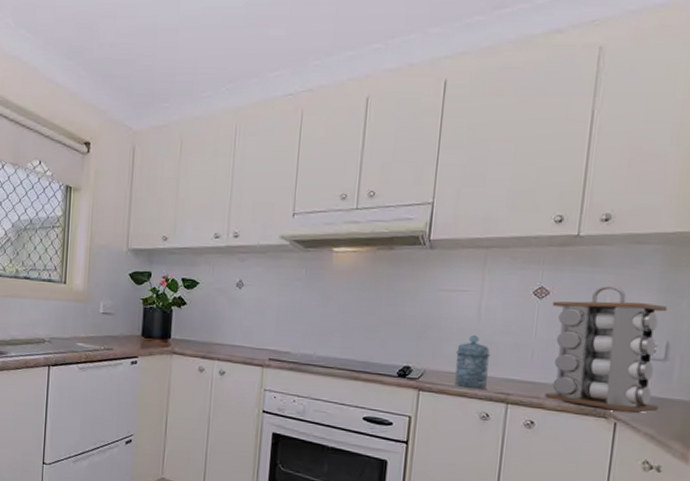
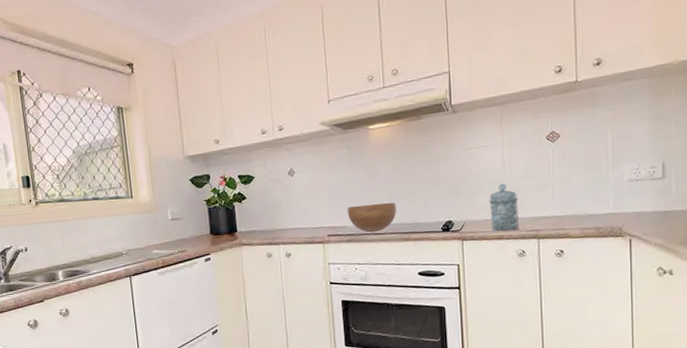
bowl: none [294,331,350,365] -> present [347,202,397,233]
spice rack: present [545,285,668,414] -> none [563,120,664,231]

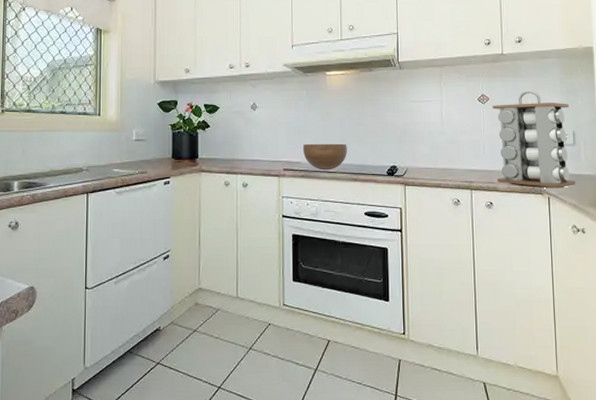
canister: present [488,183,520,232] -> none [428,136,455,180]
spice rack: none [563,120,664,231] -> present [492,91,576,189]

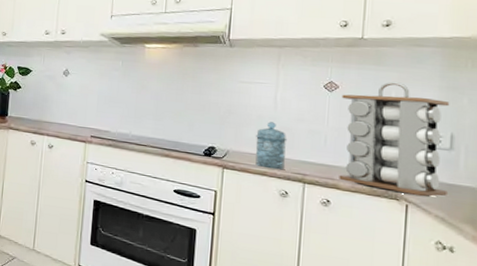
bowl: present [302,143,347,171] -> none [112,114,161,143]
canister: none [428,136,455,180] -> present [255,121,288,170]

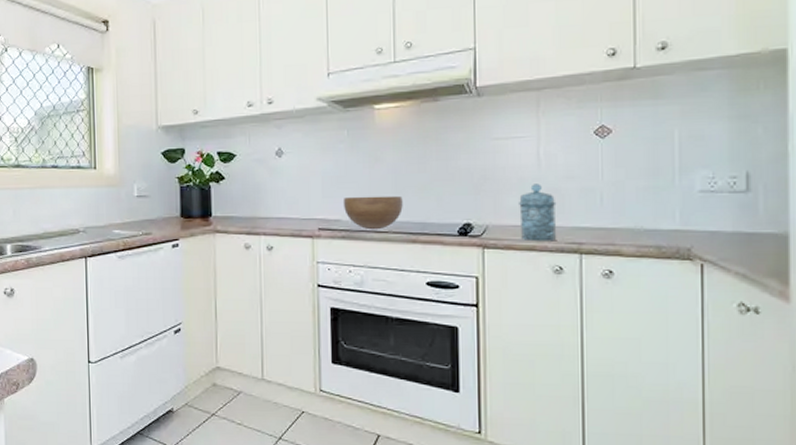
bowl: none [112,114,161,143] -> present [343,195,403,230]
spice rack: present [339,82,450,197] -> none [616,117,747,253]

